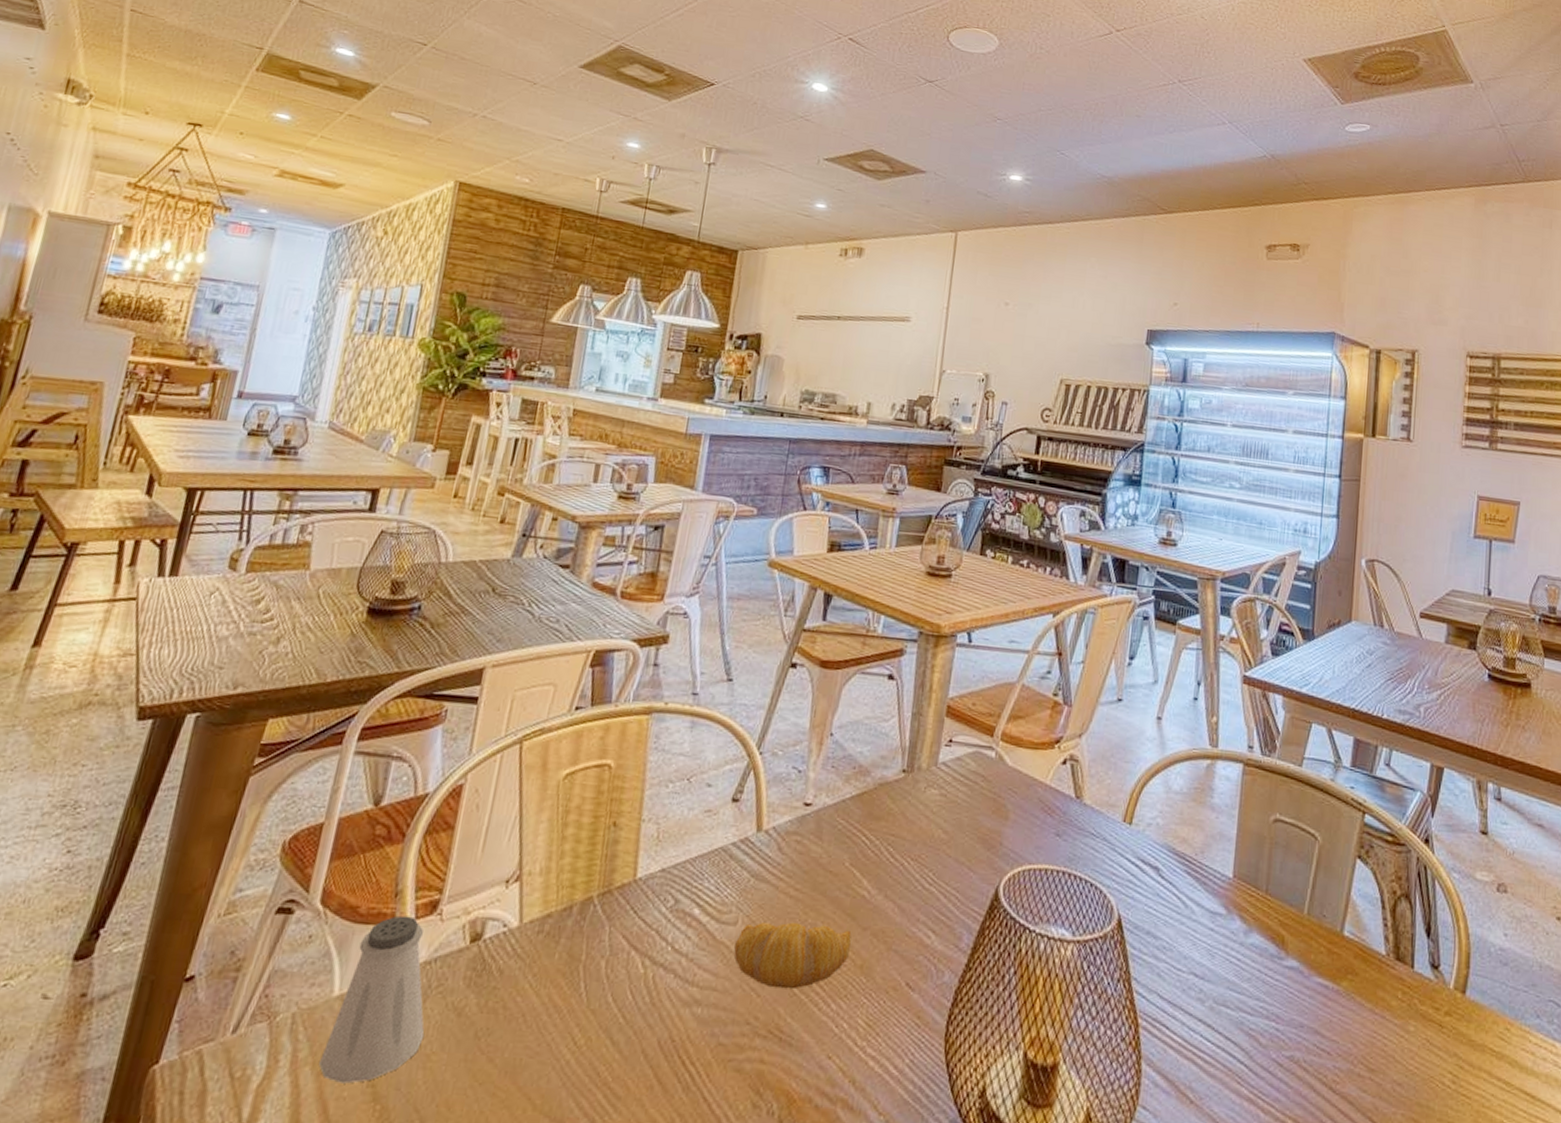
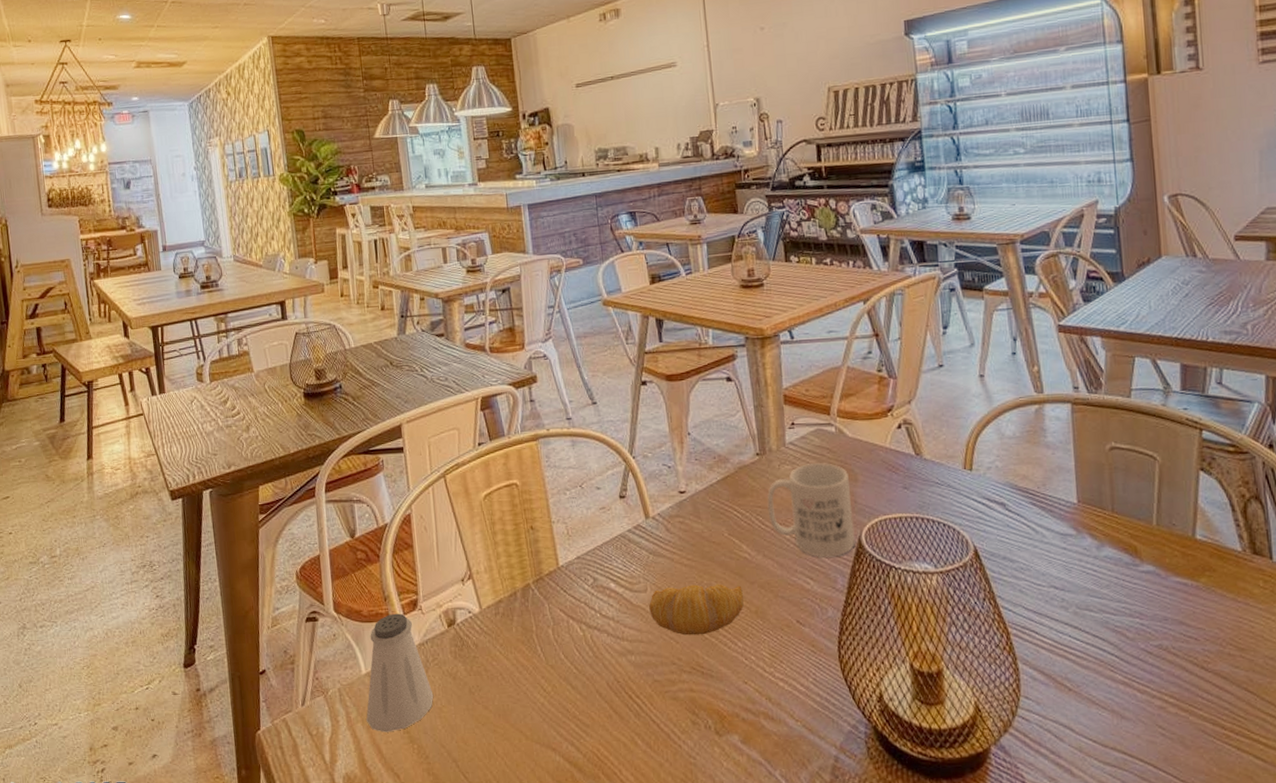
mug: none [901,790,1000,908] -> present [767,463,855,557]

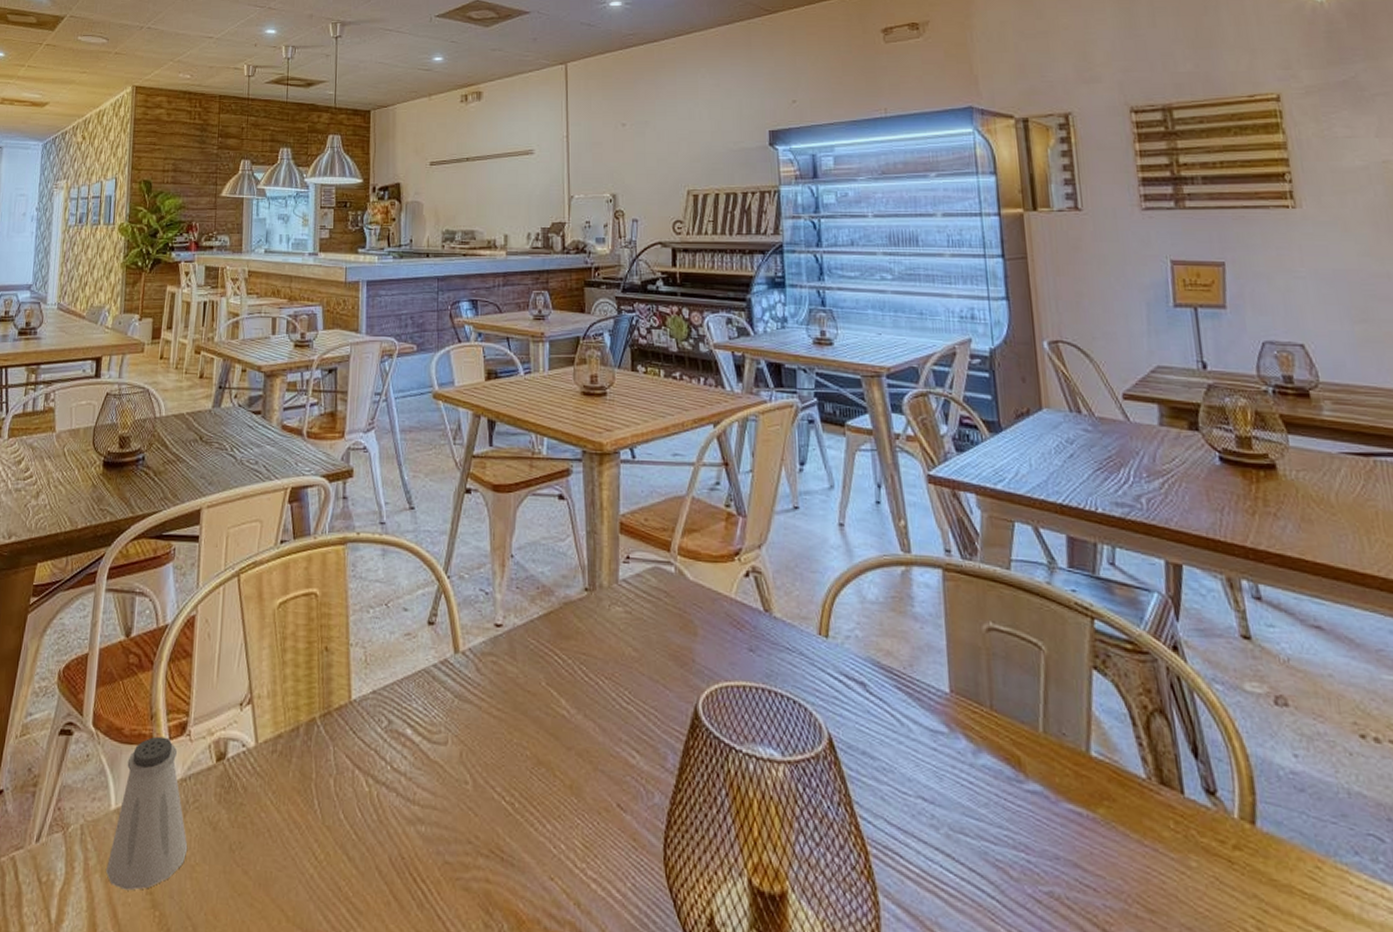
croissant: present [649,584,744,636] -> none [448,742,557,809]
mug: present [767,463,855,557] -> none [593,607,691,727]

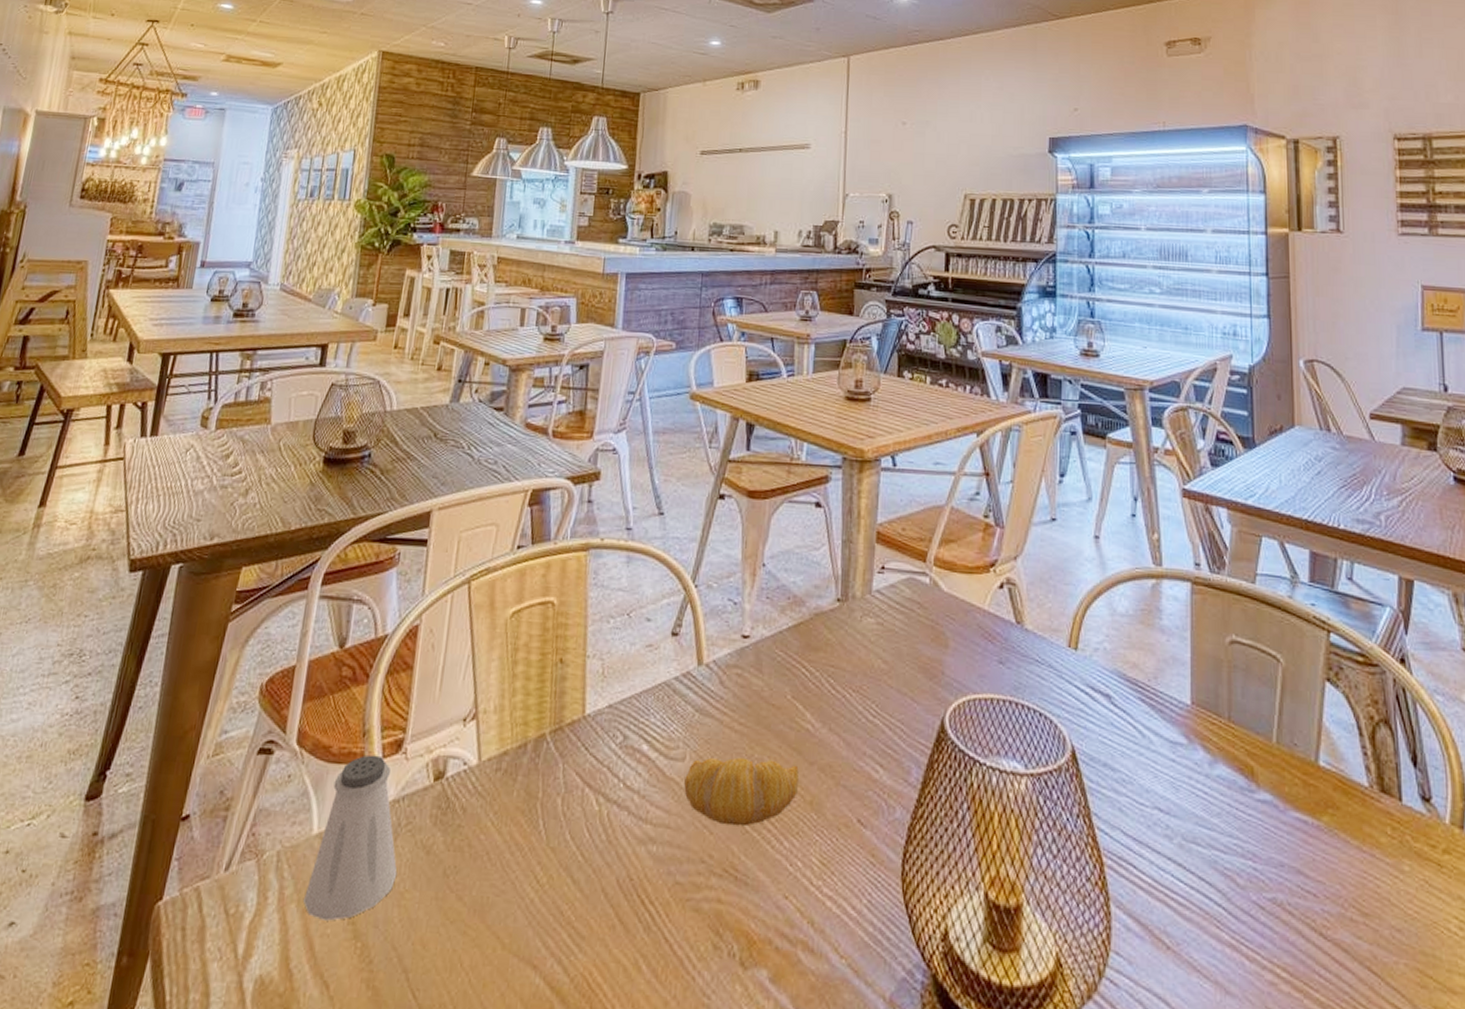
croissant: none [448,742,557,809] -> present [684,757,799,827]

